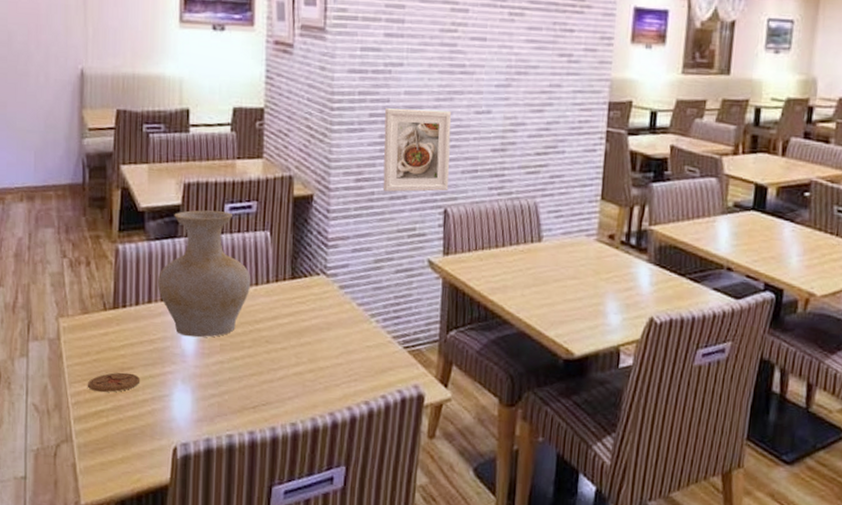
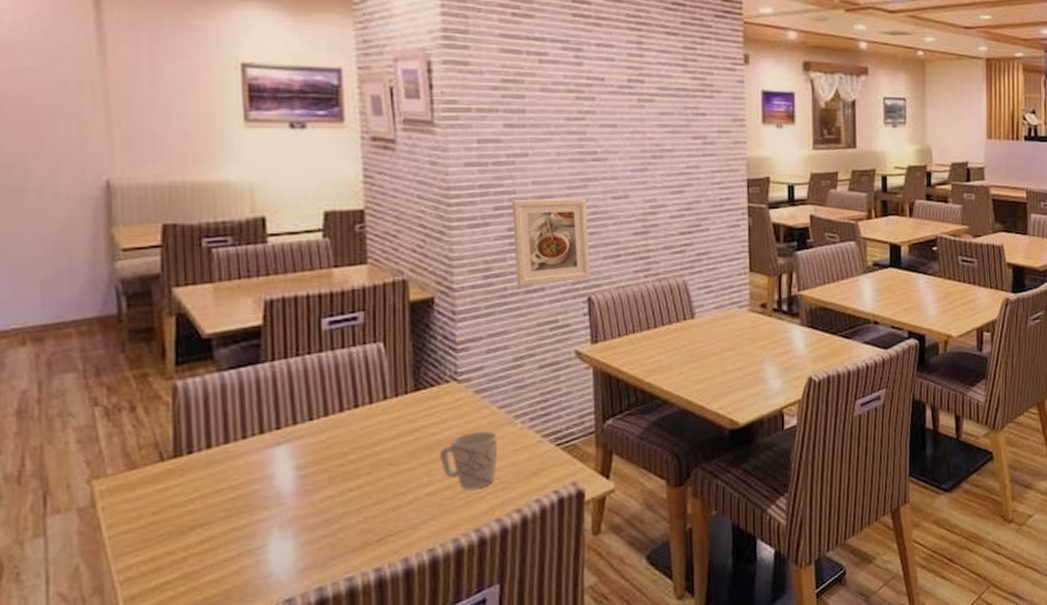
coaster: present [88,372,141,392] -> none [142,530,220,561]
vase: present [157,210,251,338] -> none [235,327,364,475]
mug: none [306,324,355,376] -> present [439,431,498,489]

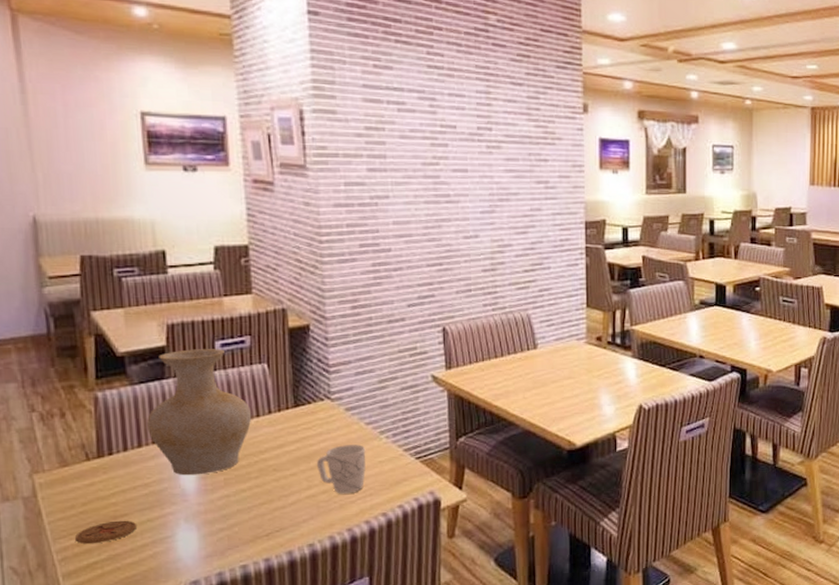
coaster: none [142,530,220,561] -> present [75,520,138,544]
vase: none [235,327,364,475] -> present [146,349,252,476]
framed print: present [512,199,591,285] -> none [375,237,445,315]

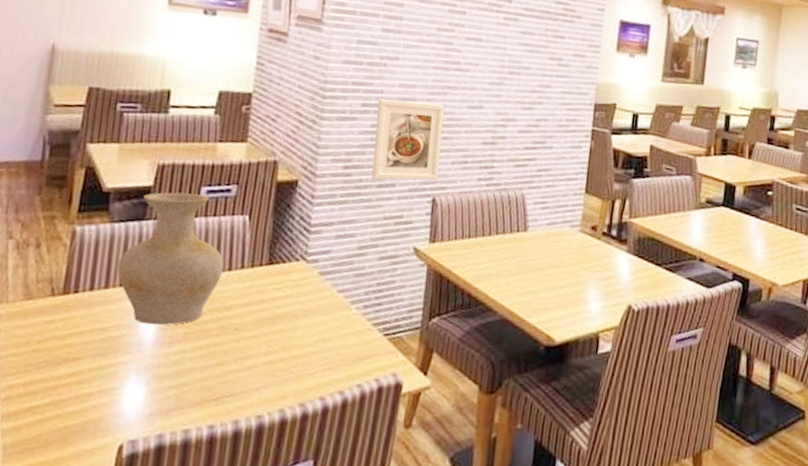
coaster: present [75,520,138,544] -> none [23,363,87,386]
mug: present [316,445,366,494] -> none [279,311,334,365]
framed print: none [375,237,445,315] -> present [371,99,445,181]

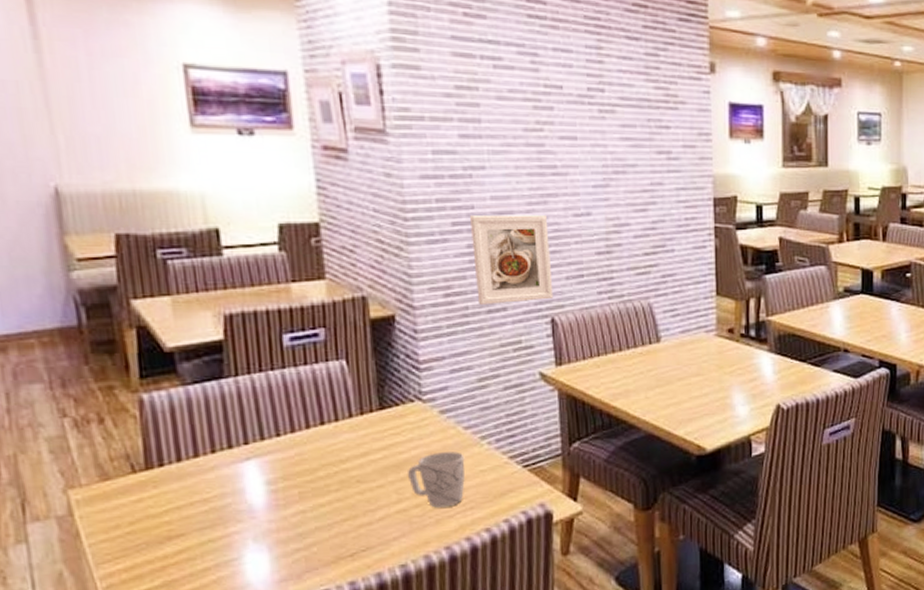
vase: present [117,192,224,326] -> none [203,343,330,489]
mug: none [279,311,334,365] -> present [407,452,466,508]

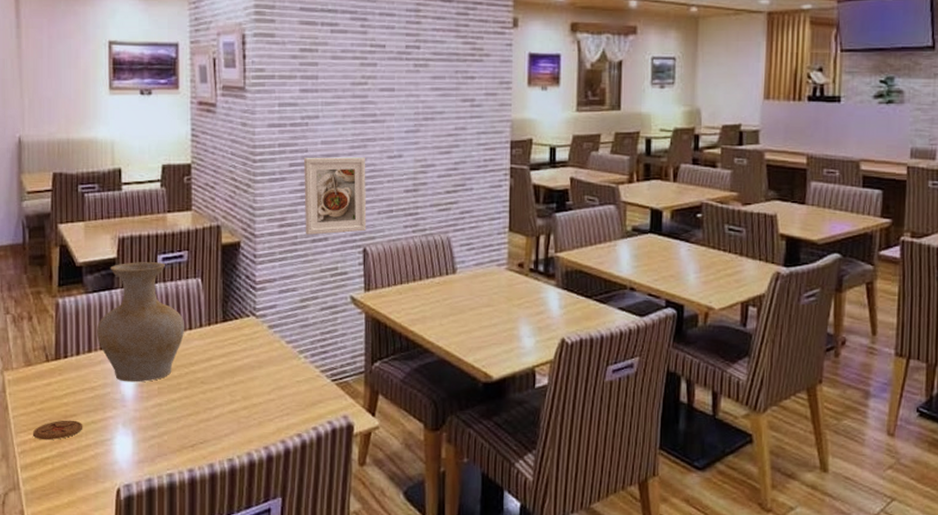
coaster: none [122,540,197,569] -> present [33,420,83,440]
vase: none [203,343,330,489] -> present [96,262,185,383]
mug: present [407,452,466,508] -> none [239,362,285,411]

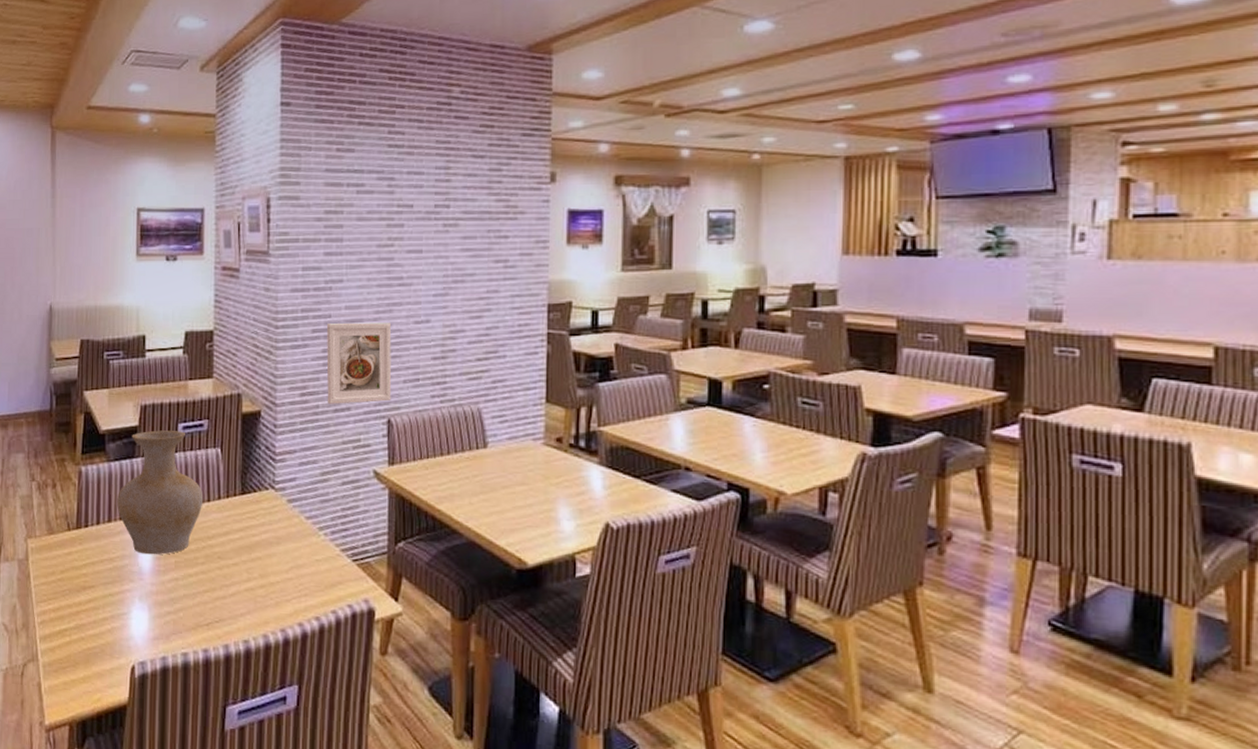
coaster: present [33,420,83,440] -> none [53,591,101,611]

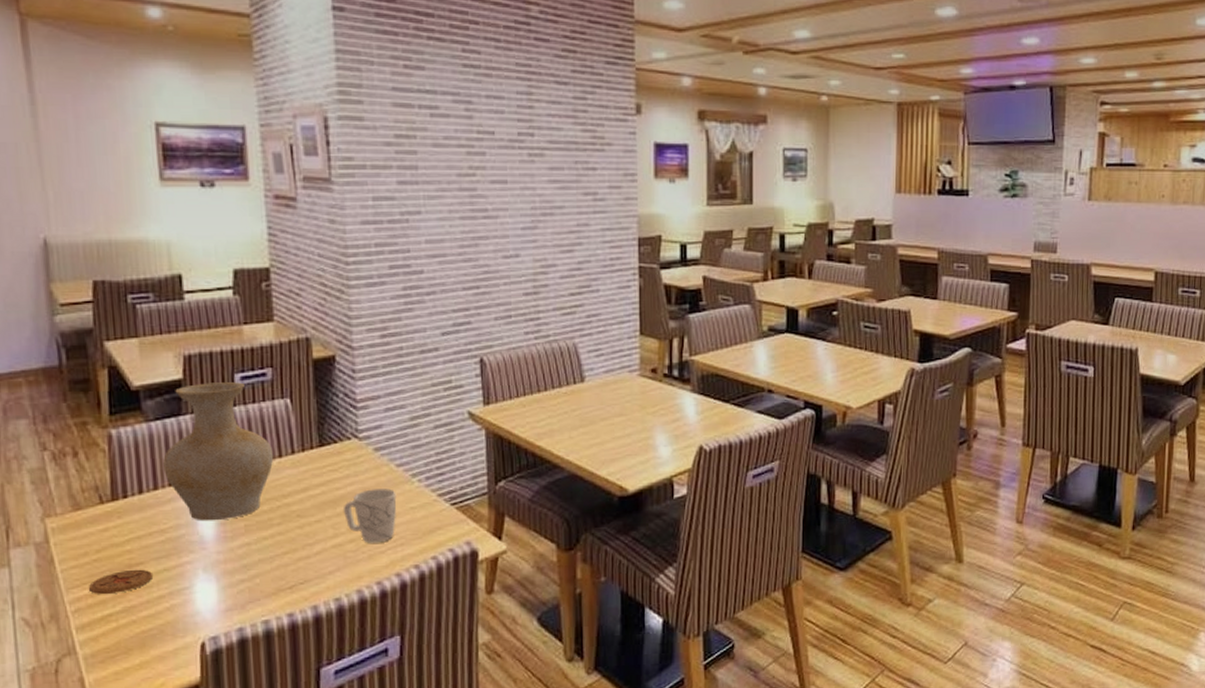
coaster: none [53,591,101,611] -> present [89,569,154,594]
mug: none [256,538,304,591] -> present [343,489,397,543]
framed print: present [326,322,392,404] -> none [406,258,483,345]

